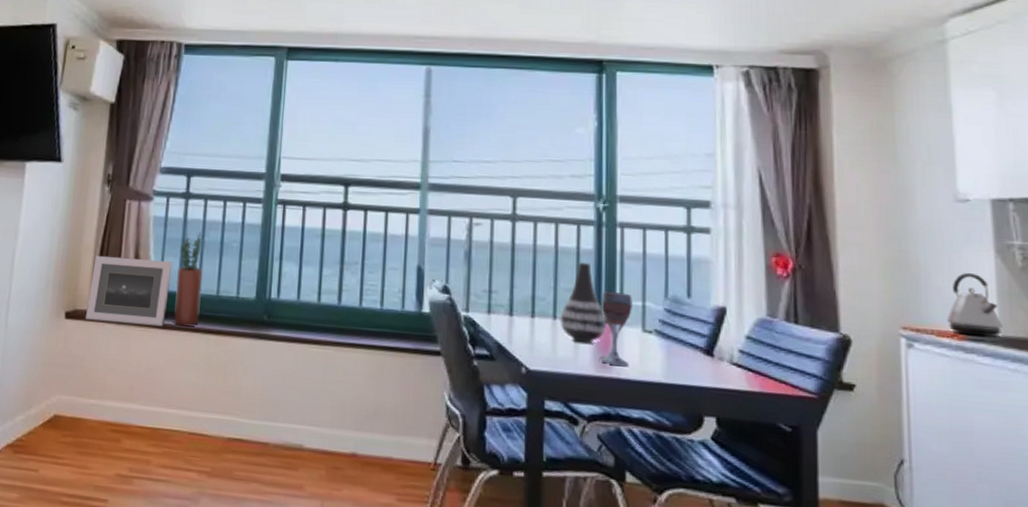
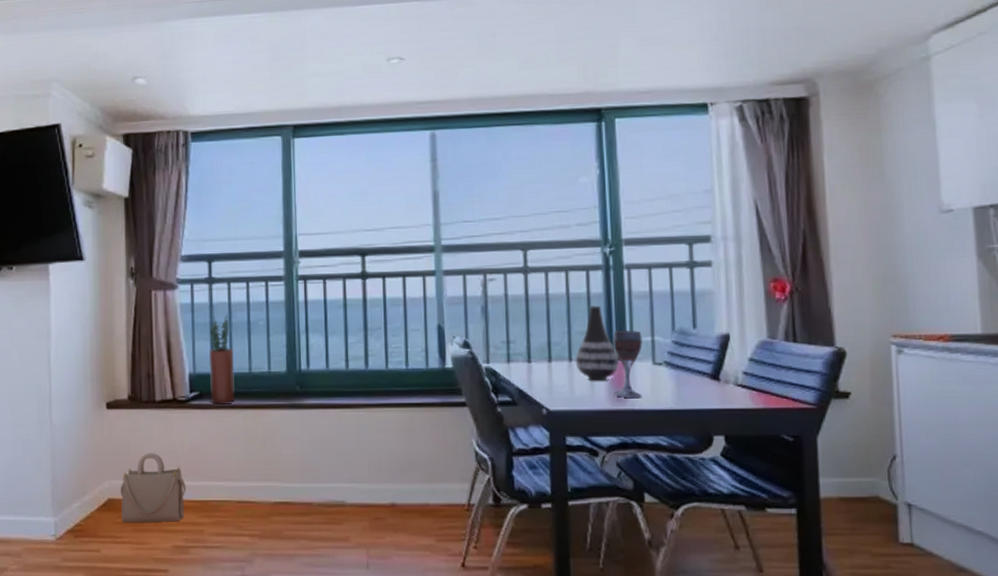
handbag: none [65,370,137,448] -> present [121,453,186,523]
picture frame: present [86,255,173,327] -> none [126,345,204,408]
kettle: present [947,272,1003,337] -> none [933,278,984,336]

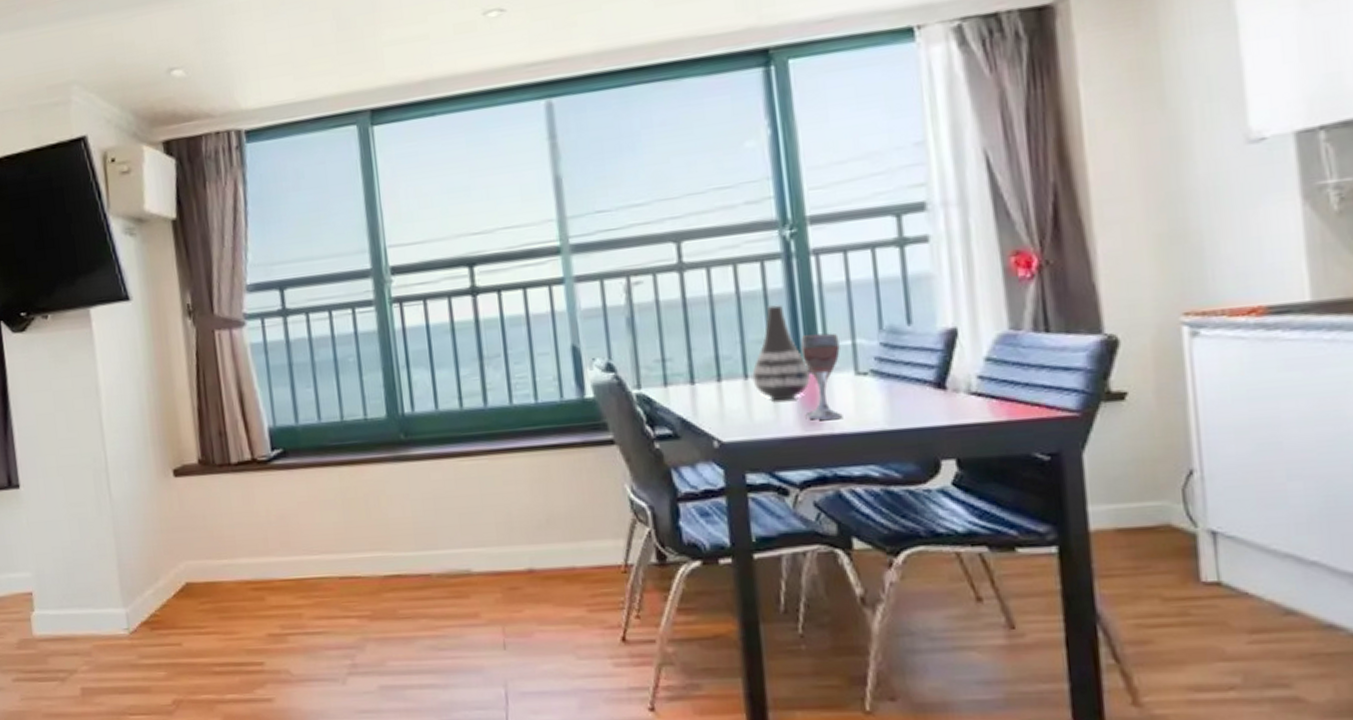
handbag: present [121,453,186,523] -> none [199,526,278,611]
vase: present [208,312,235,406] -> none [289,349,326,464]

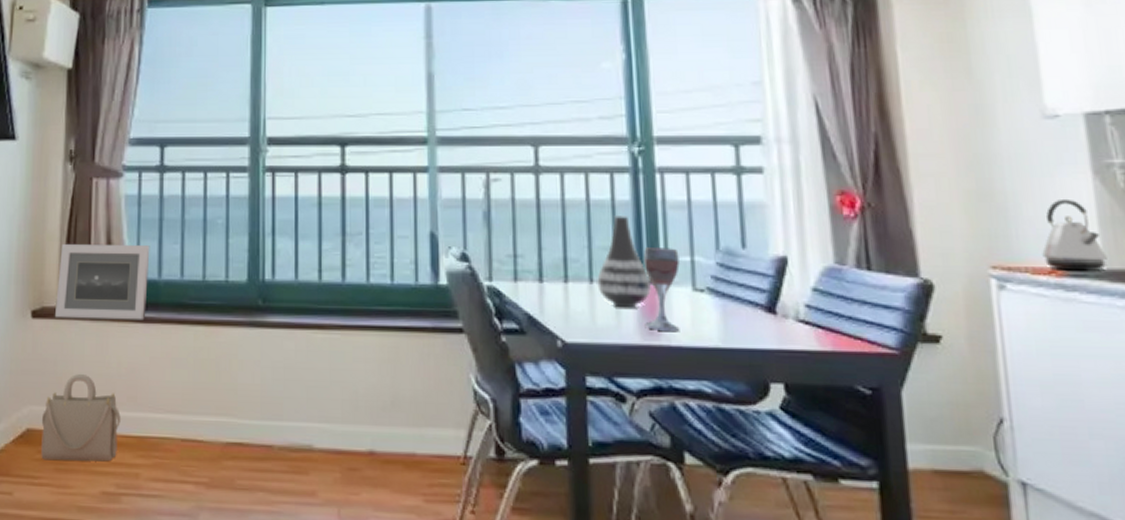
picture frame: none [193,392,288,475] -> present [55,243,150,320]
handbag: none [199,526,278,611] -> present [41,374,121,462]
kettle: none [1241,229,1315,309] -> present [1042,198,1107,271]

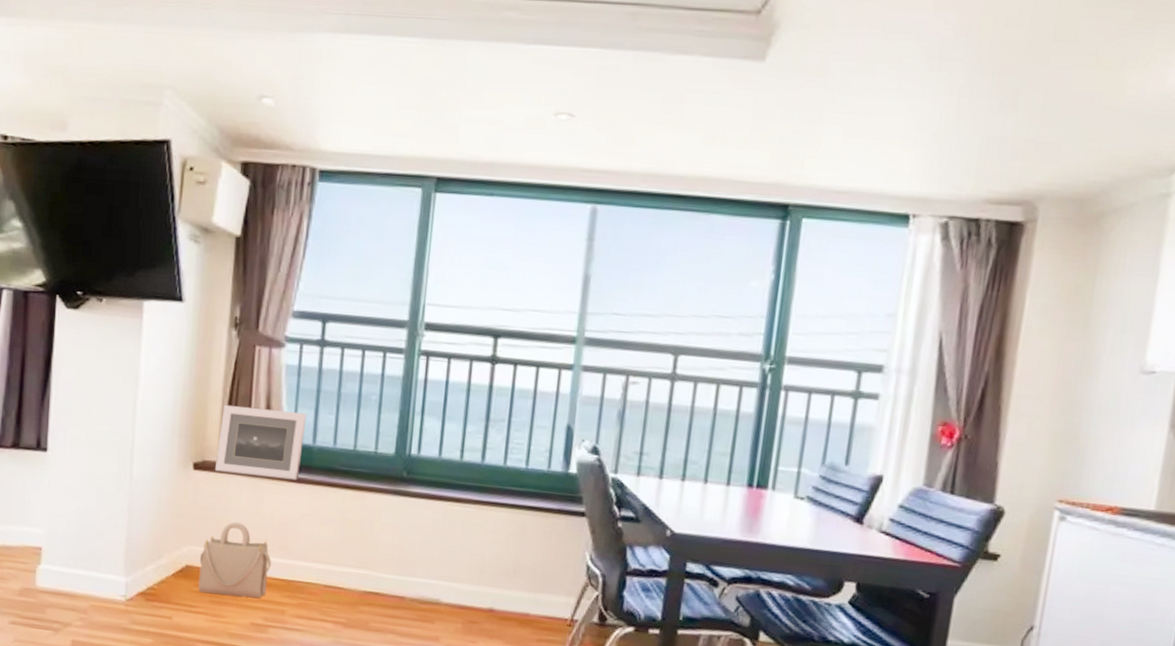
vase: present [597,214,652,308] -> none [710,424,759,508]
cup: present [643,247,680,332] -> none [746,456,788,532]
kettle: present [1042,198,1107,271] -> none [1105,447,1160,512]

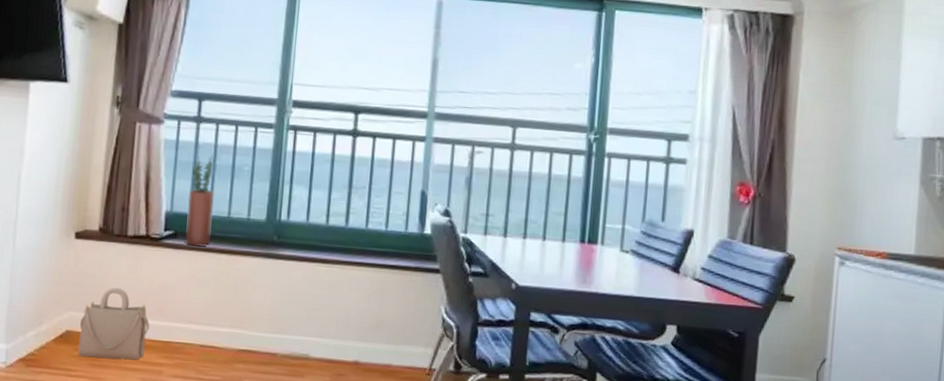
picture frame: present [215,404,307,481] -> none [96,177,184,247]
vase: none [308,380,340,482] -> present [185,153,215,248]

